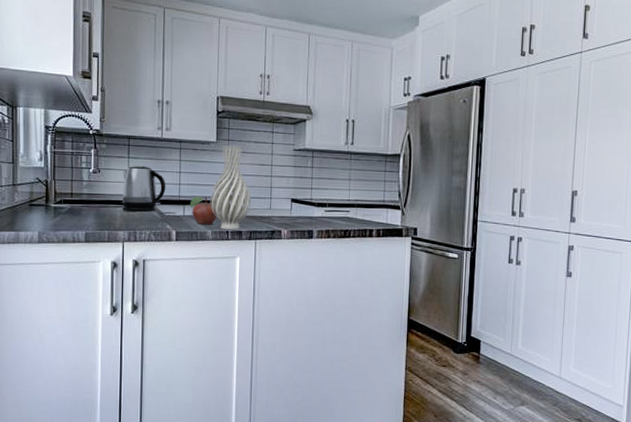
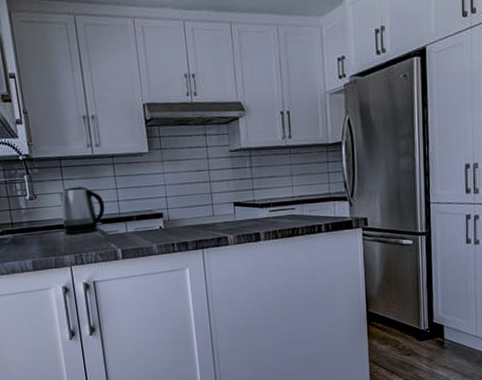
fruit: present [190,196,218,226] -> none [131,210,161,240]
vase: present [210,144,252,230] -> none [150,153,194,243]

